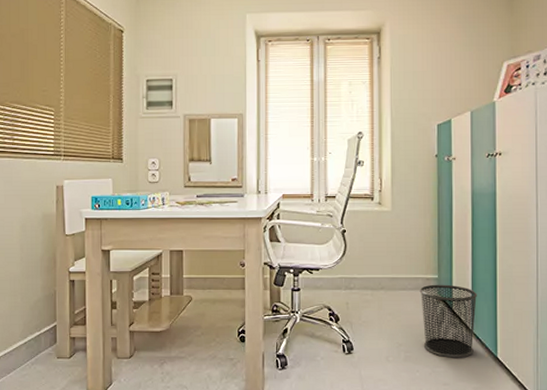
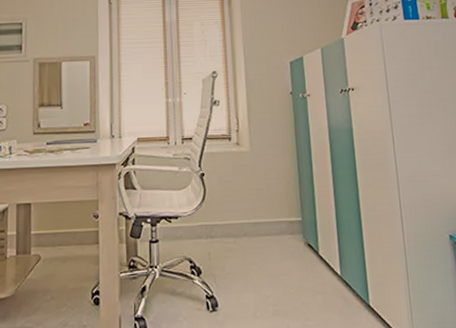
waste bin: present [419,284,478,358] -> none [284,227,345,309]

